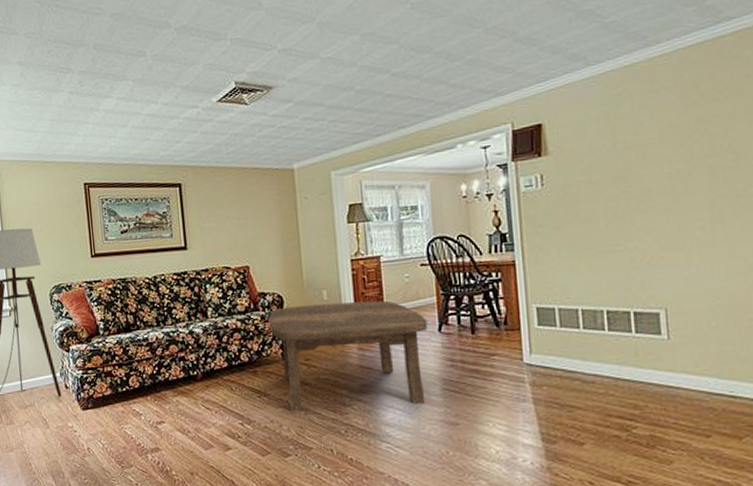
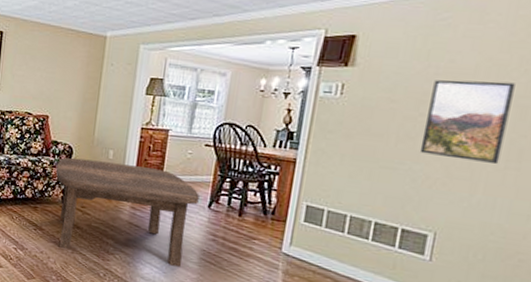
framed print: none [626,144,705,231] -> present [419,80,515,164]

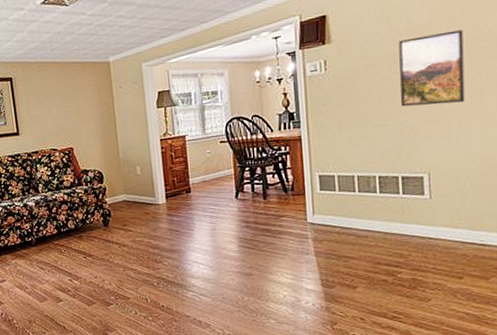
coffee table: present [56,157,200,267] -> none [91,173,226,269]

